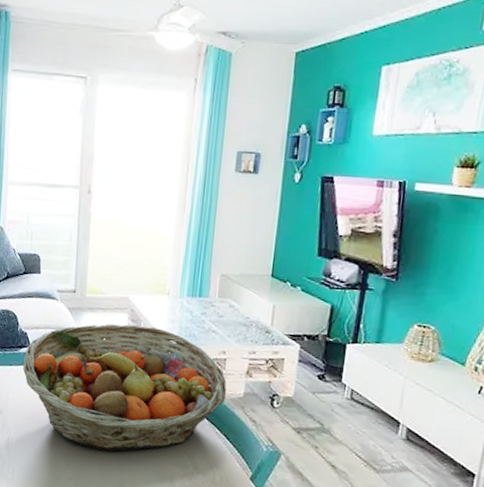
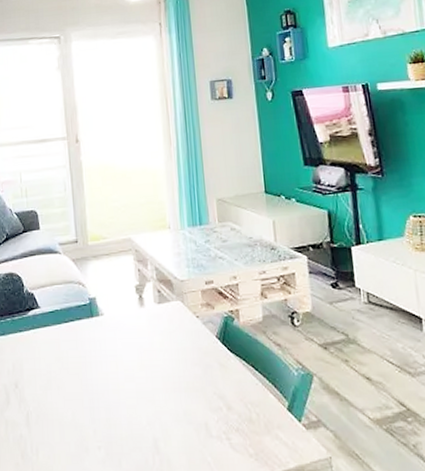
fruit basket: present [23,323,227,451] -> none [34,263,246,408]

